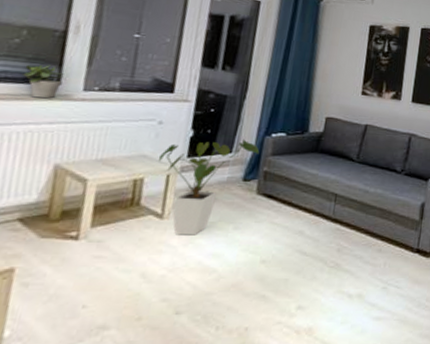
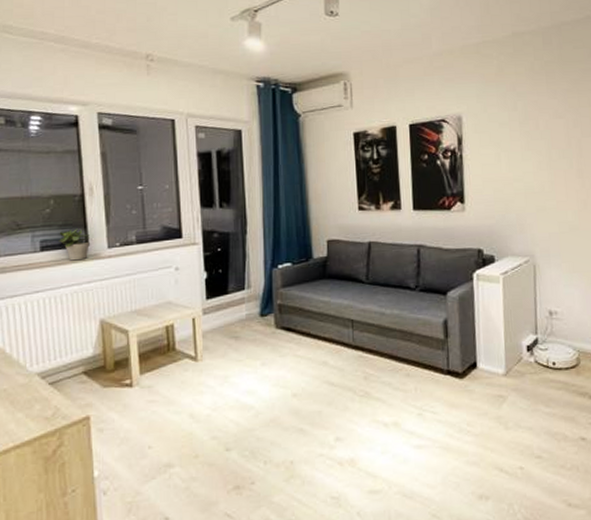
house plant: present [159,139,260,235] -> none [183,274,270,376]

